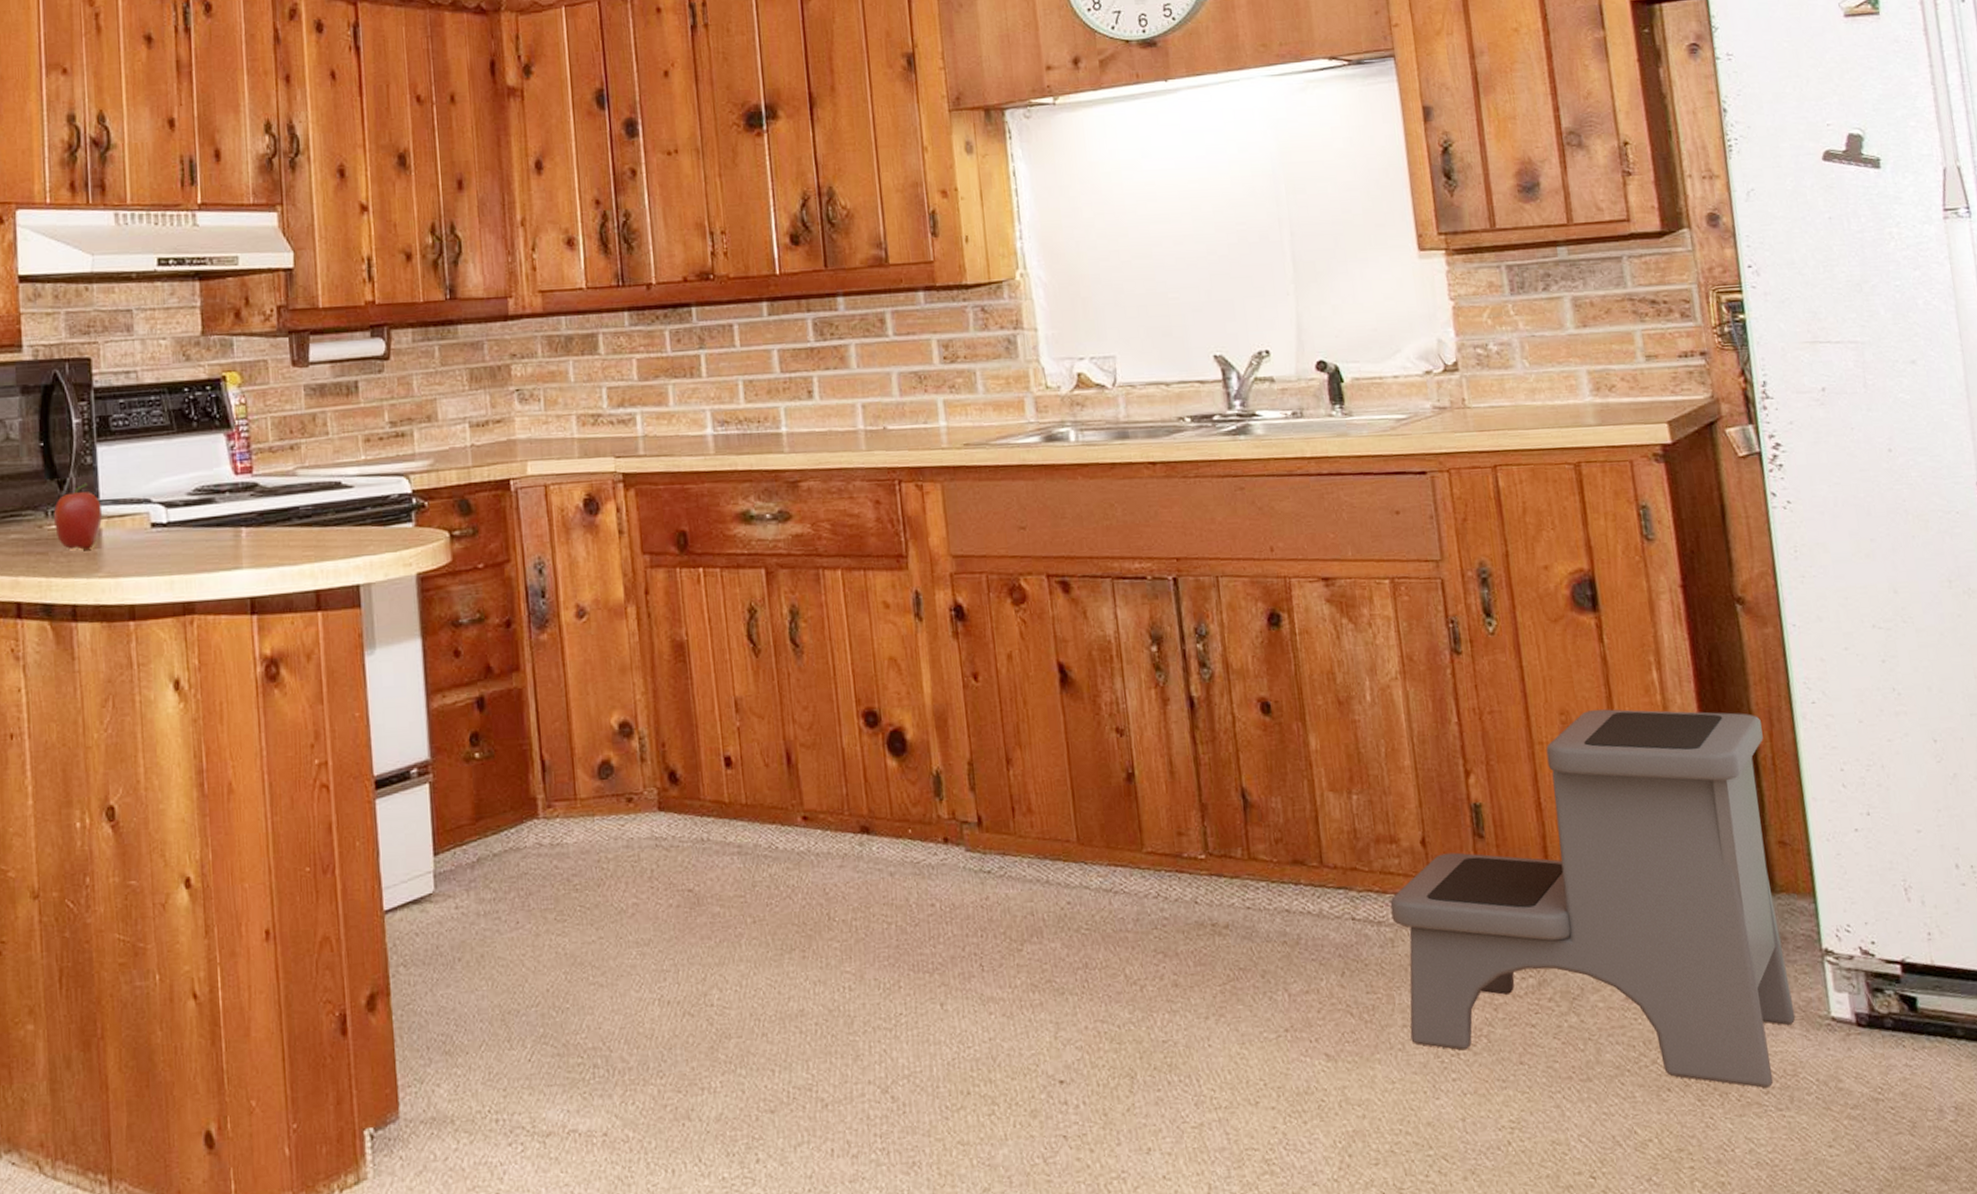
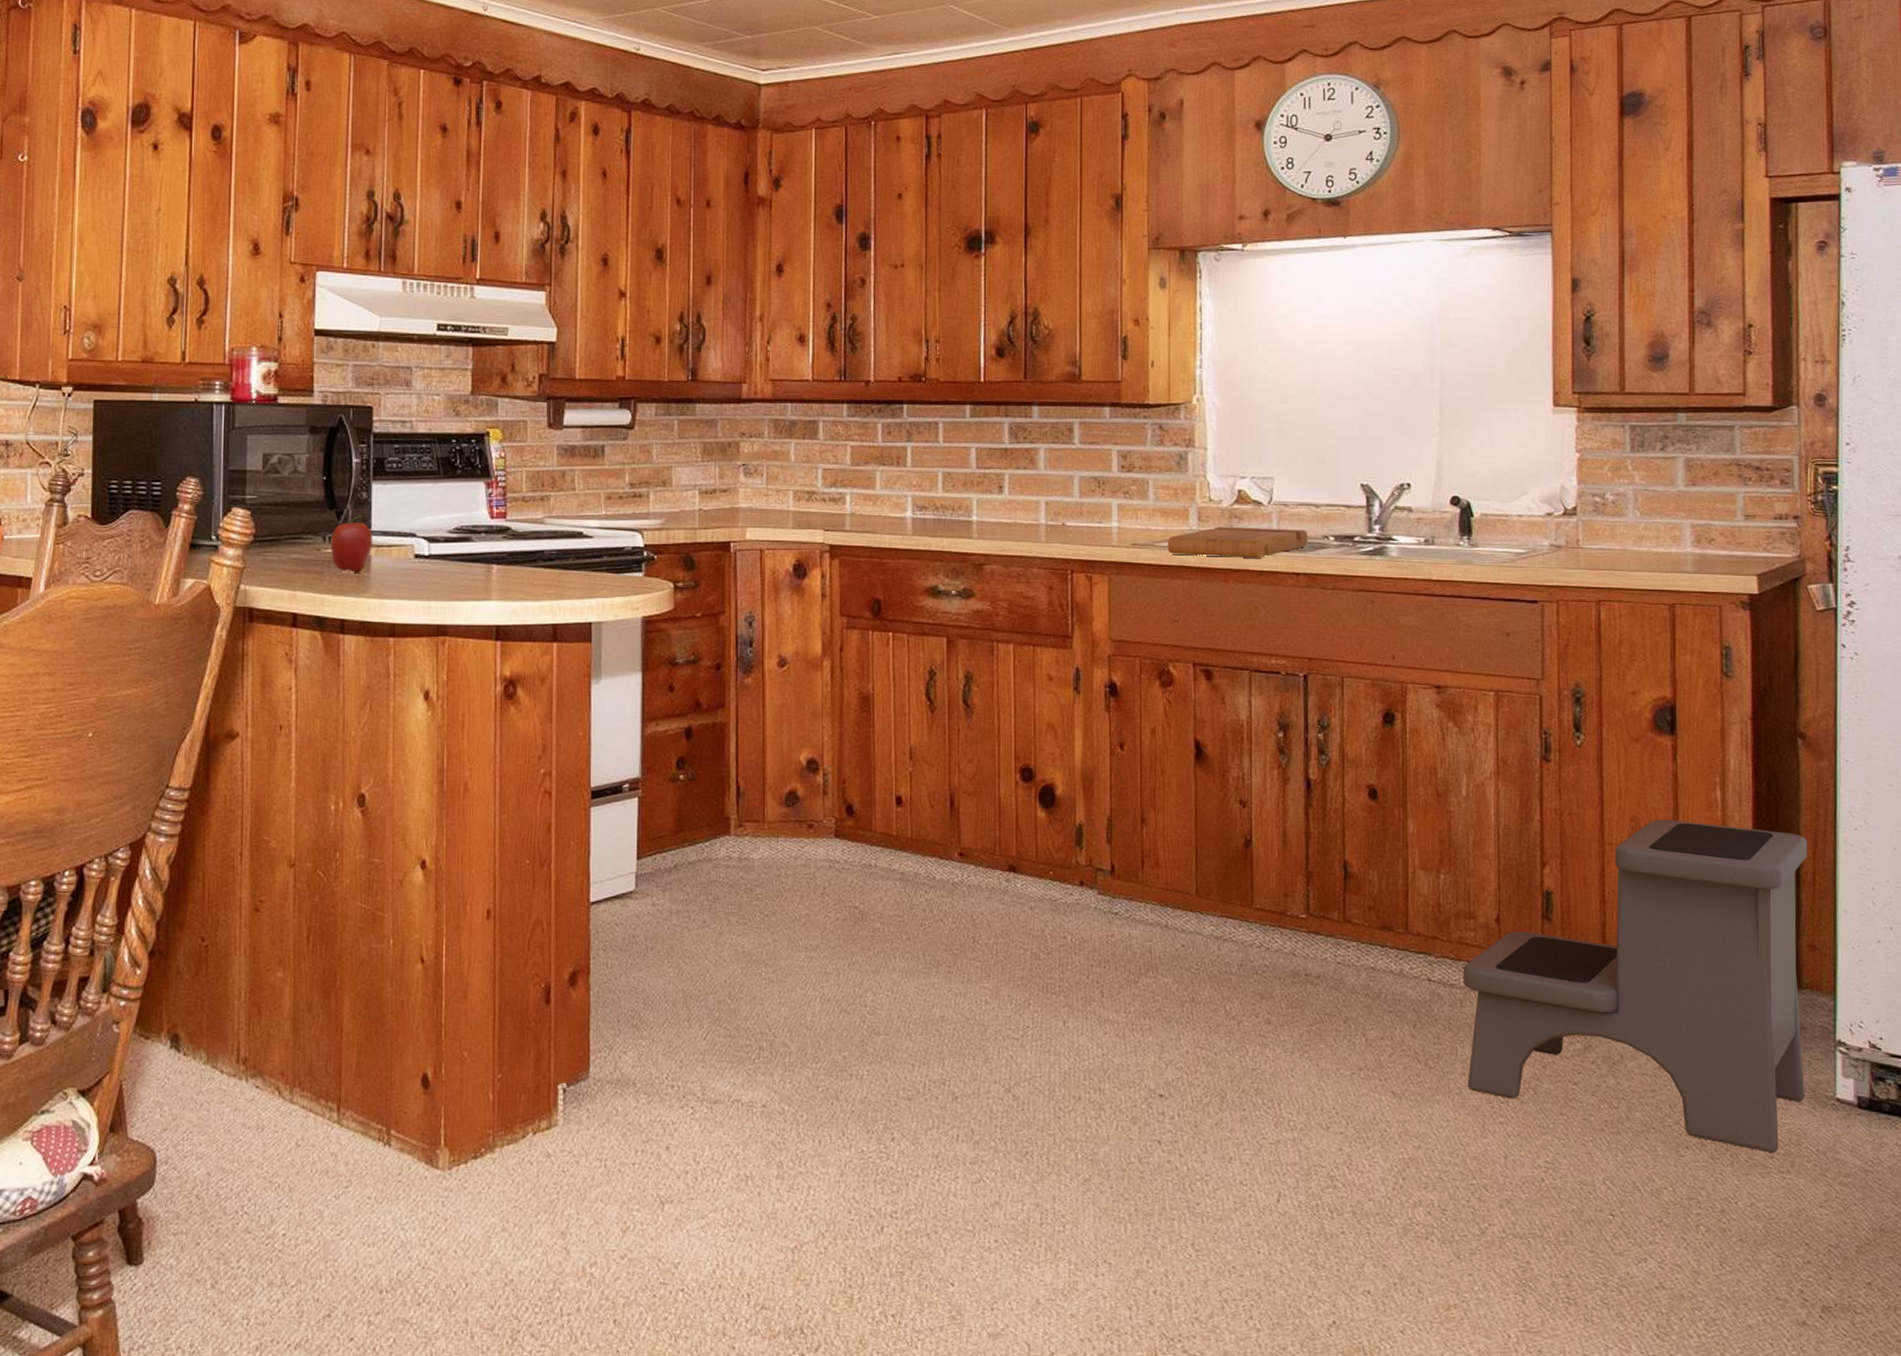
cutting board: none [1003,412,1162,452] -> present [1167,527,1309,558]

